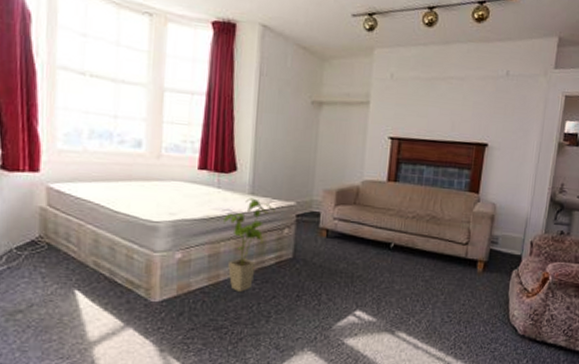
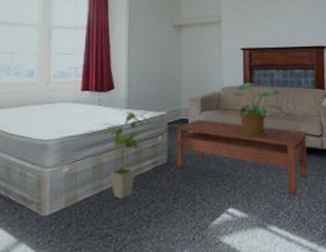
coffee table: none [302,214,451,303] -> present [176,119,308,195]
potted plant: none [373,177,429,239] -> present [232,82,283,137]

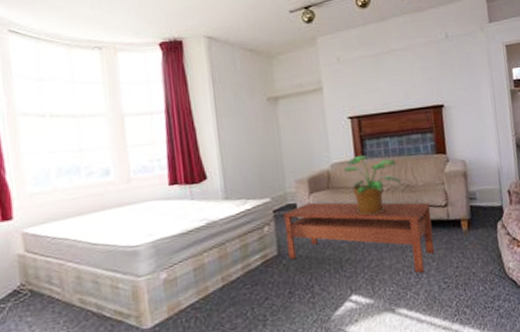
house plant: present [105,111,149,199] -> none [202,202,252,301]

